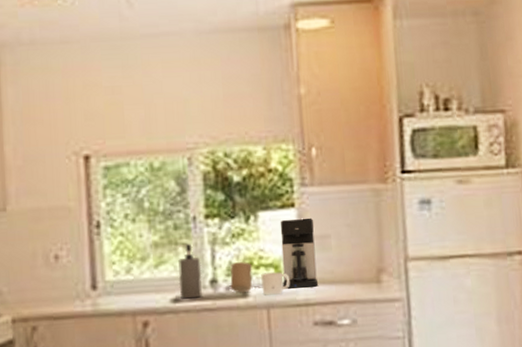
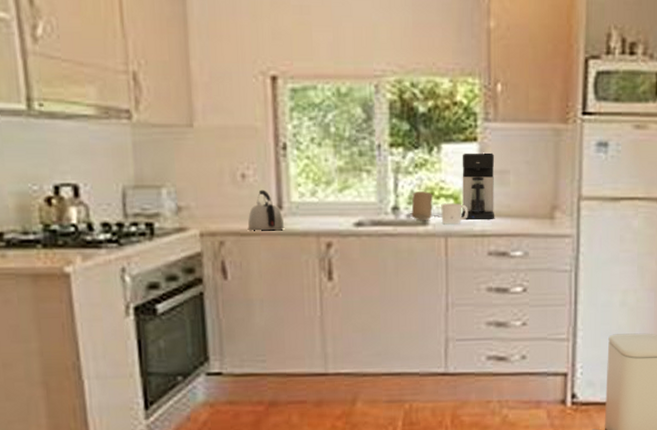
kettle: none [61,270,99,314] -> present [247,189,285,232]
soap dispenser: present [175,243,202,299] -> none [359,170,385,223]

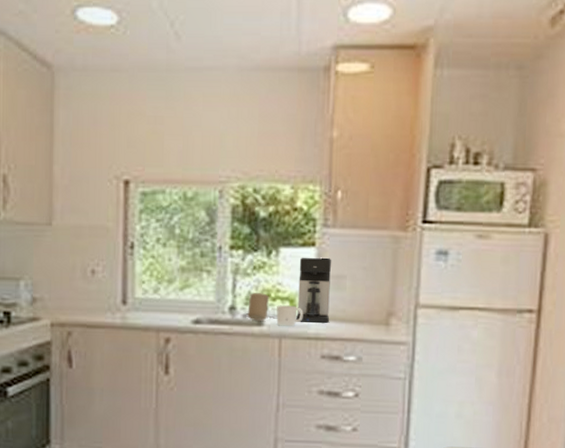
kettle: present [247,189,285,232] -> none [93,285,128,326]

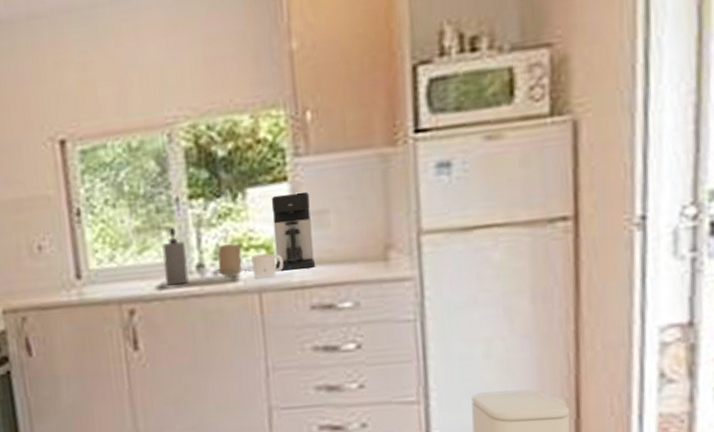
soap dispenser: none [200,271,223,322] -> present [158,226,189,286]

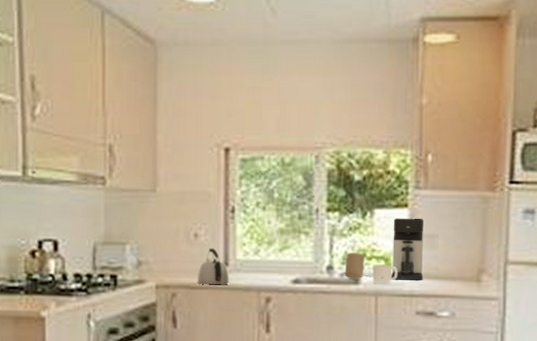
kettle: none [47,260,85,305] -> present [197,248,230,286]
soap dispenser: present [158,226,189,286] -> none [298,232,320,281]

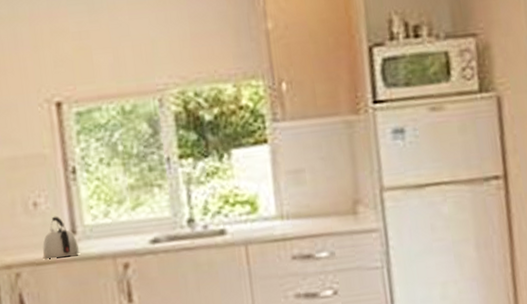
canister: present [340,251,372,281] -> none [201,198,238,232]
mug: present [372,264,398,284] -> none [237,208,267,232]
coffee maker: present [391,218,423,281] -> none [253,154,294,225]

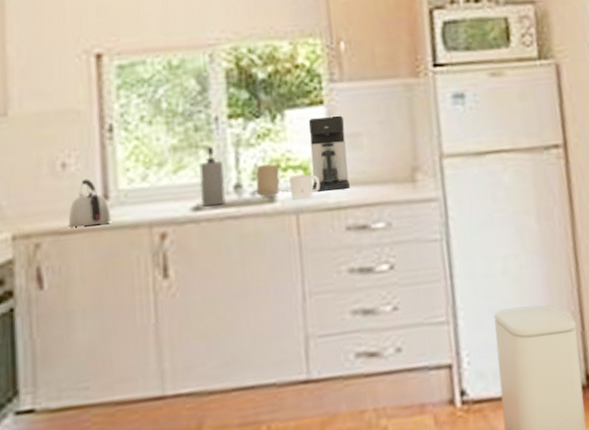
soap dispenser: none [151,184,180,239] -> present [196,145,225,207]
canister: none [201,198,238,232] -> present [250,162,289,199]
mug: none [237,208,267,232] -> present [289,174,320,200]
coffee maker: none [253,154,294,225] -> present [308,116,350,192]

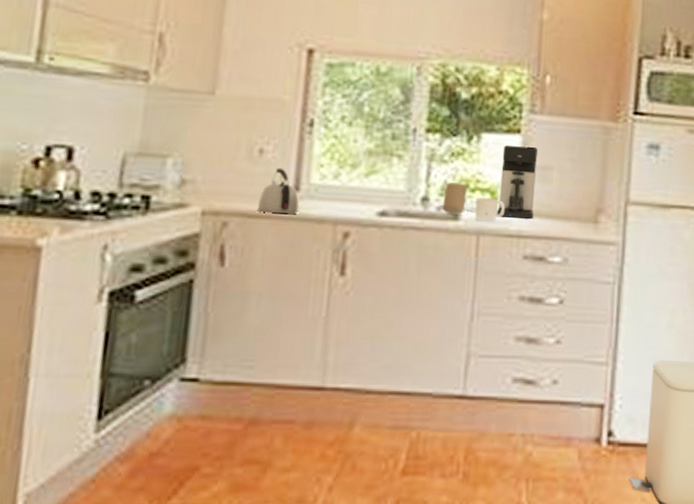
soap dispenser: present [196,145,225,207] -> none [387,155,415,214]

